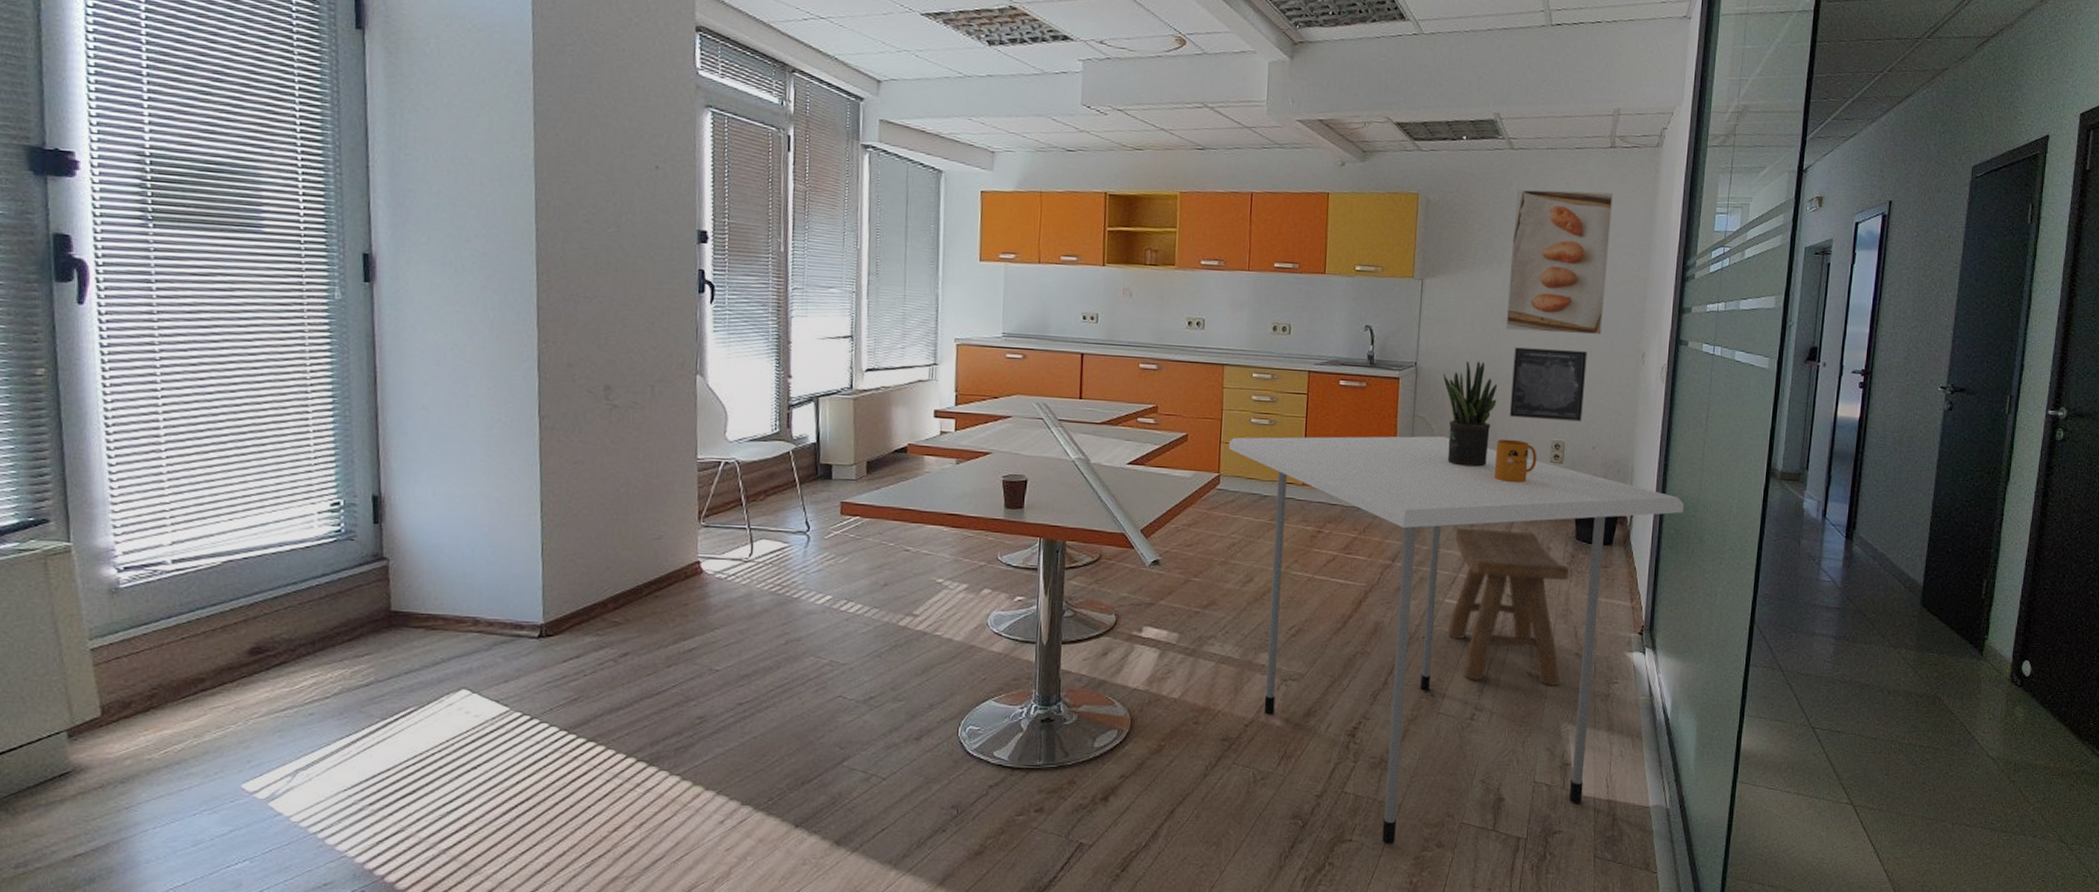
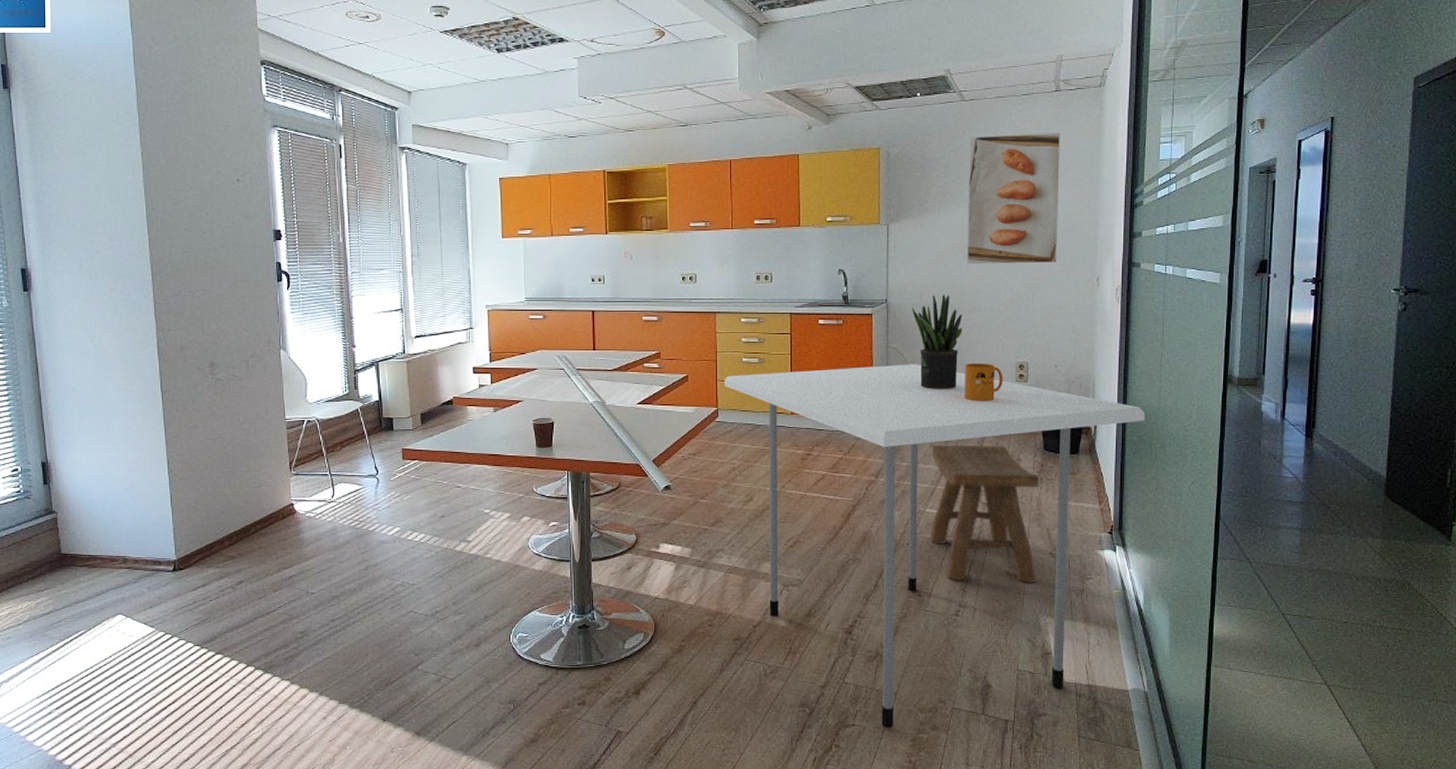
wall art: present [1509,347,1587,422] -> none [975,278,1045,343]

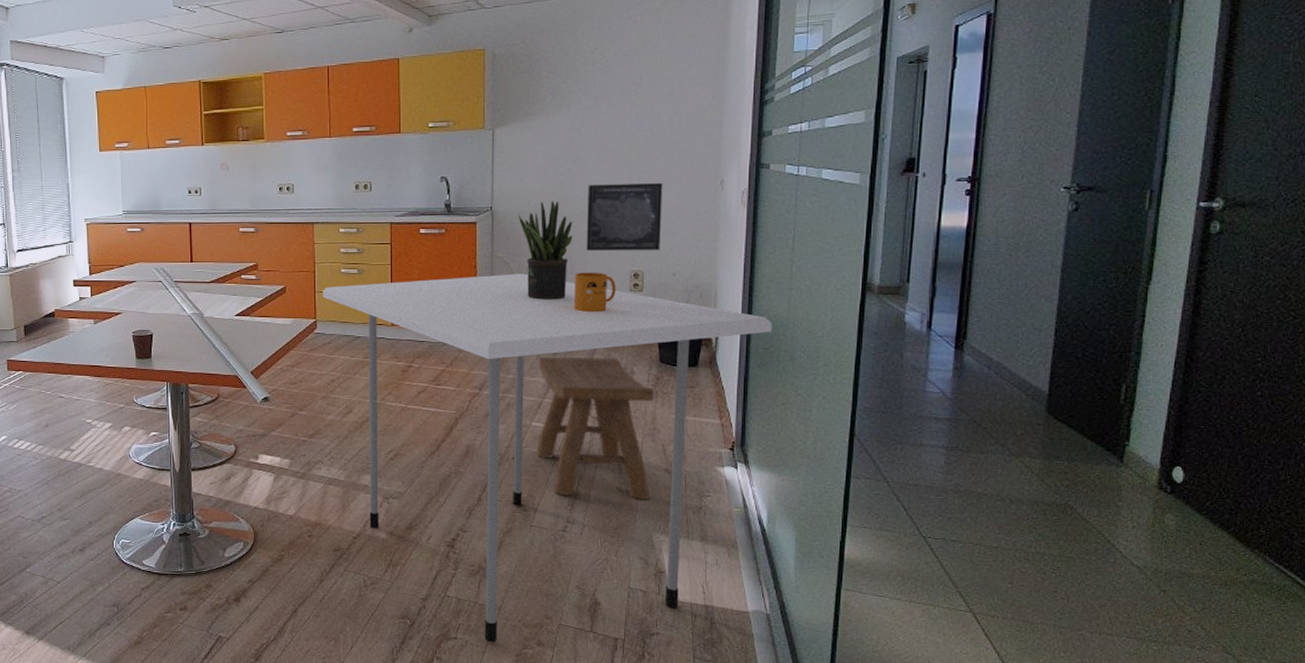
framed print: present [966,132,1061,264] -> none [577,25,683,168]
wall art: none [975,278,1045,343] -> present [586,182,663,252]

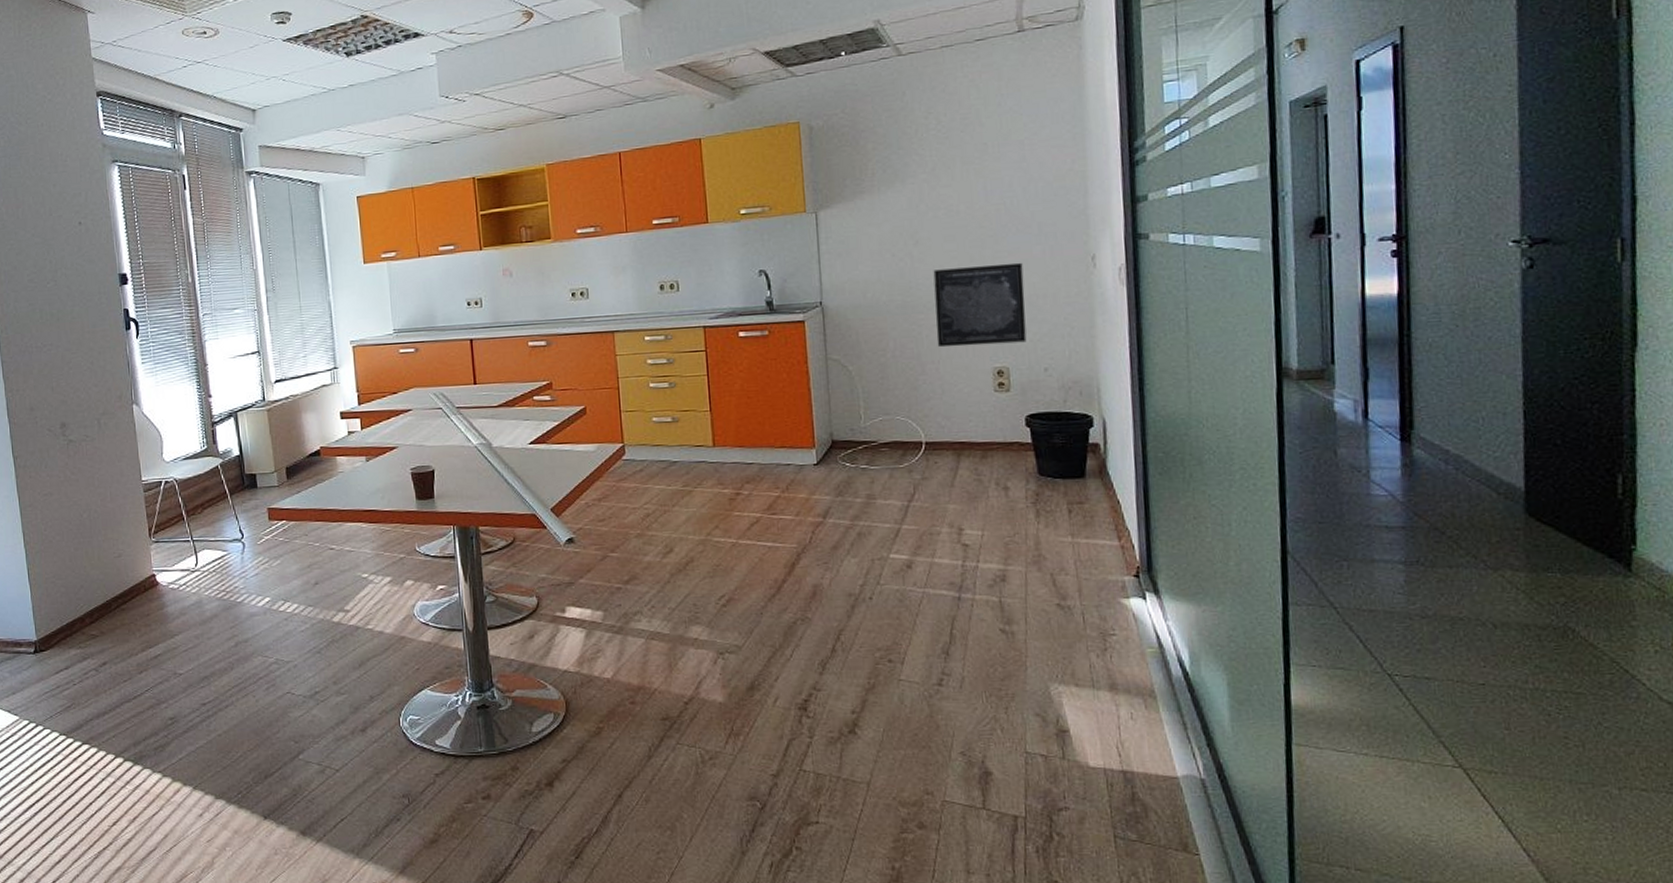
dining table: present [323,274,772,642] -> none [629,377,1172,826]
potted plant: present [519,201,573,300] -> none [854,290,921,407]
stool: present [536,356,654,500] -> none [892,472,1041,644]
mug: present [573,272,616,313] -> none [927,371,978,420]

